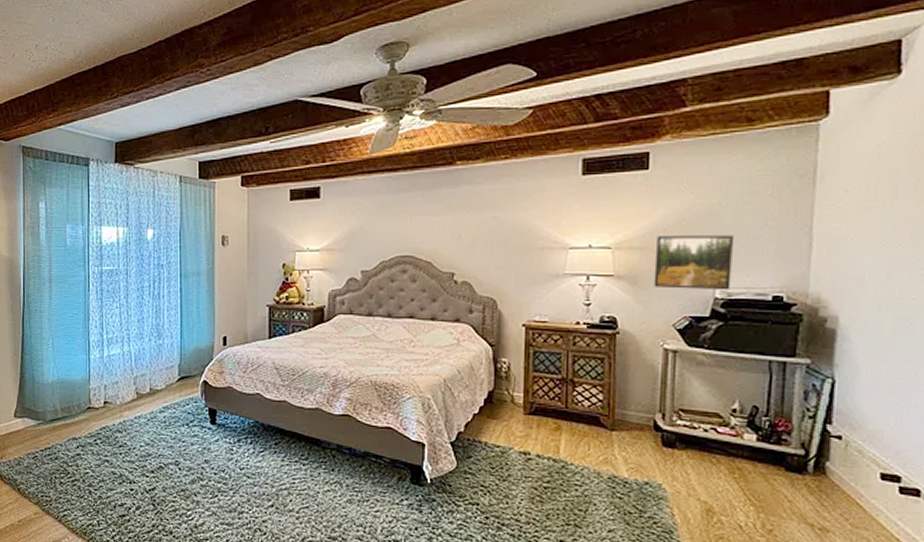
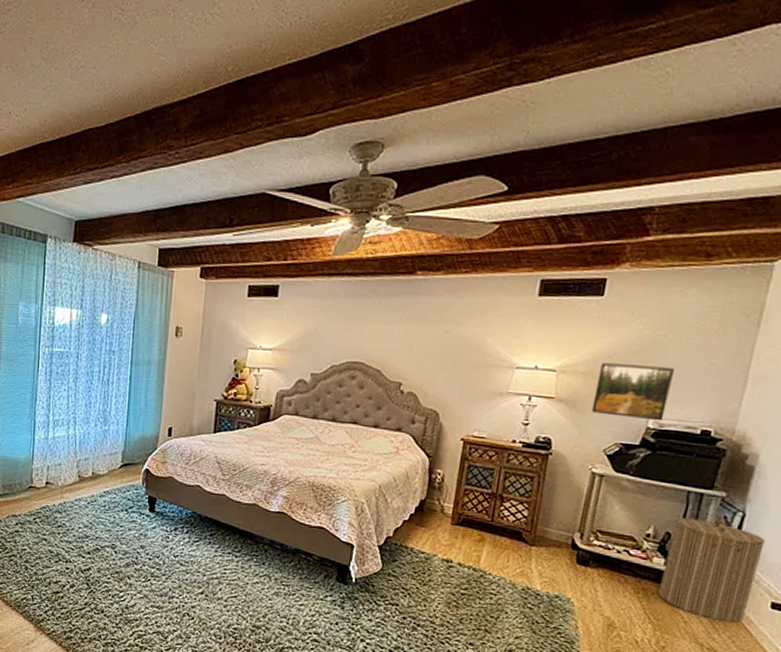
laundry hamper: none [756,384,862,499] -> present [658,516,766,623]

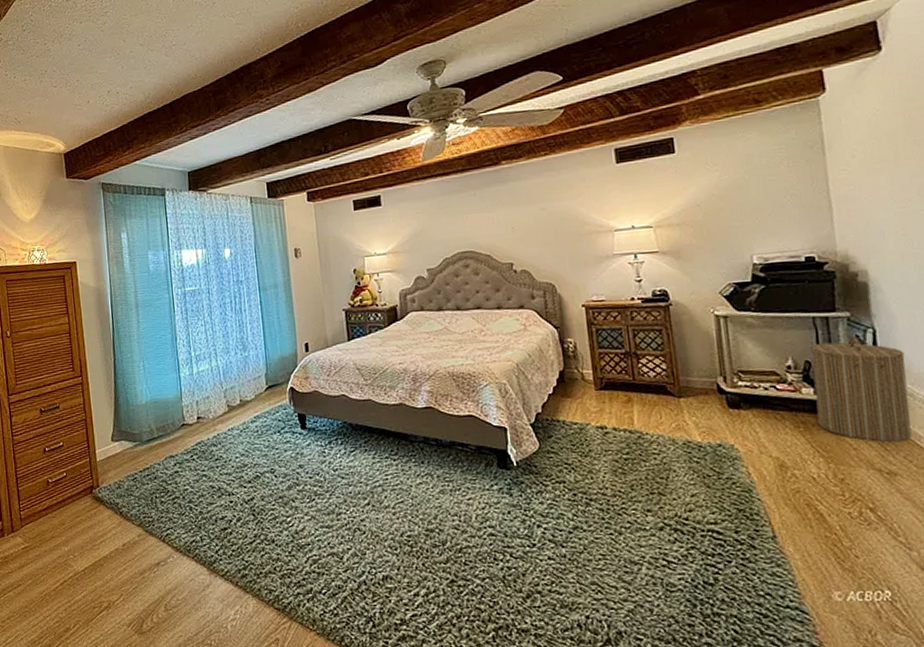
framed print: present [591,363,674,421] -> none [692,205,766,259]

